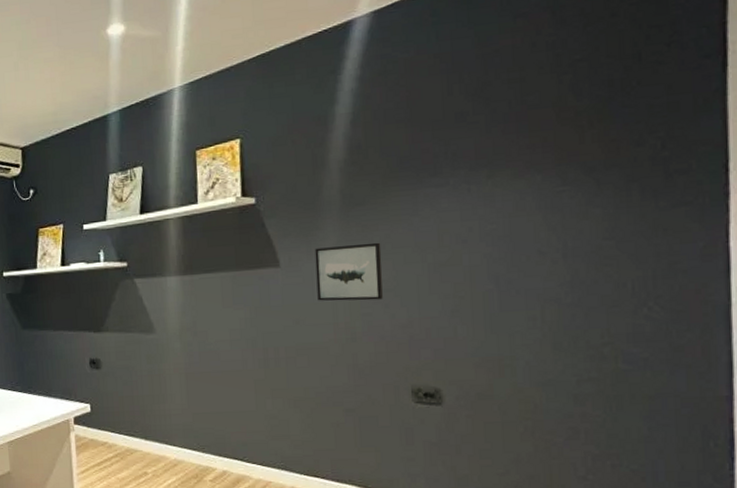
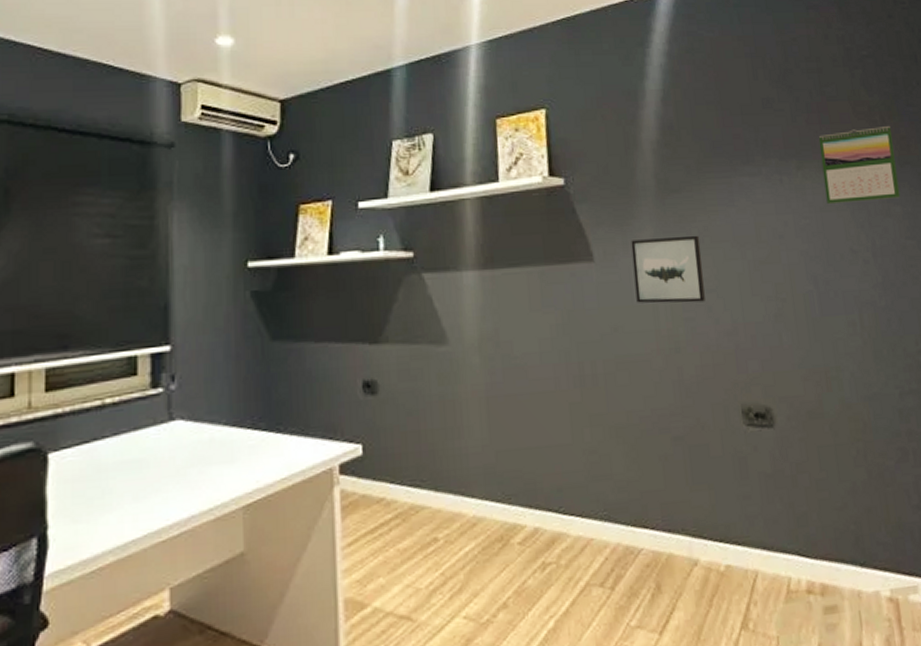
calendar: none [514,130,602,209] -> present [818,127,901,204]

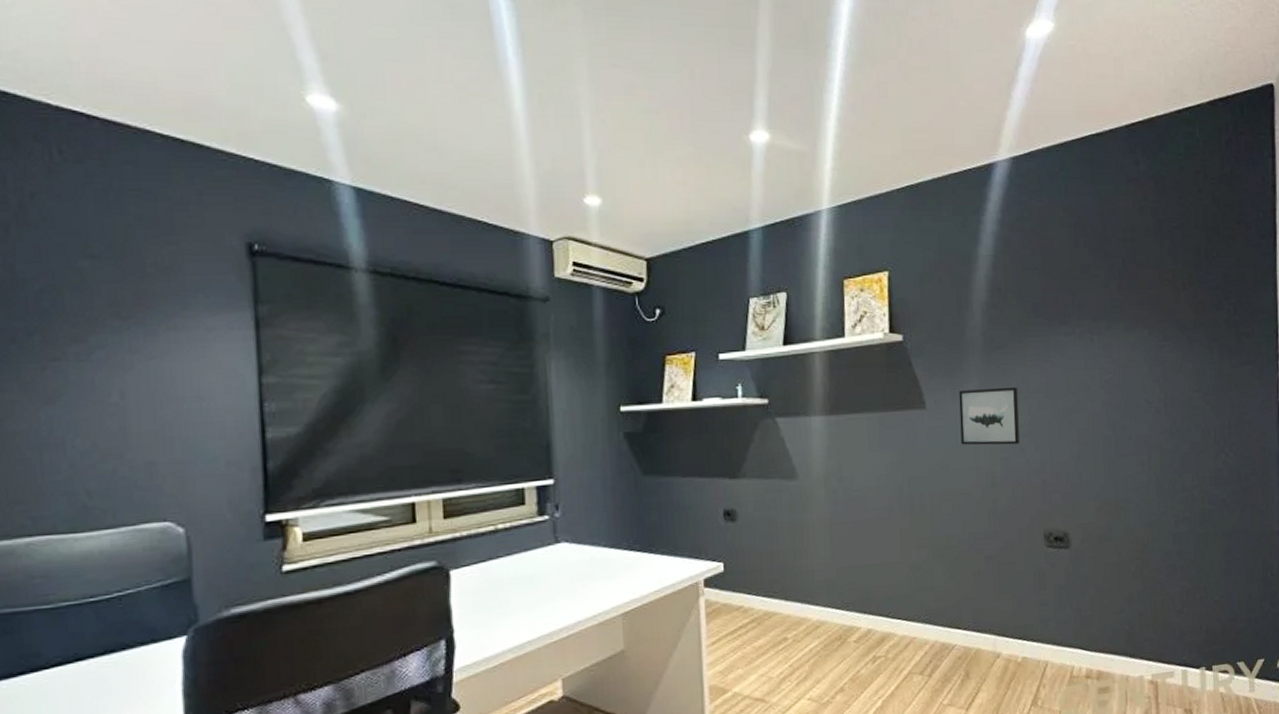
calendar: present [818,127,901,204] -> none [1127,292,1192,360]

